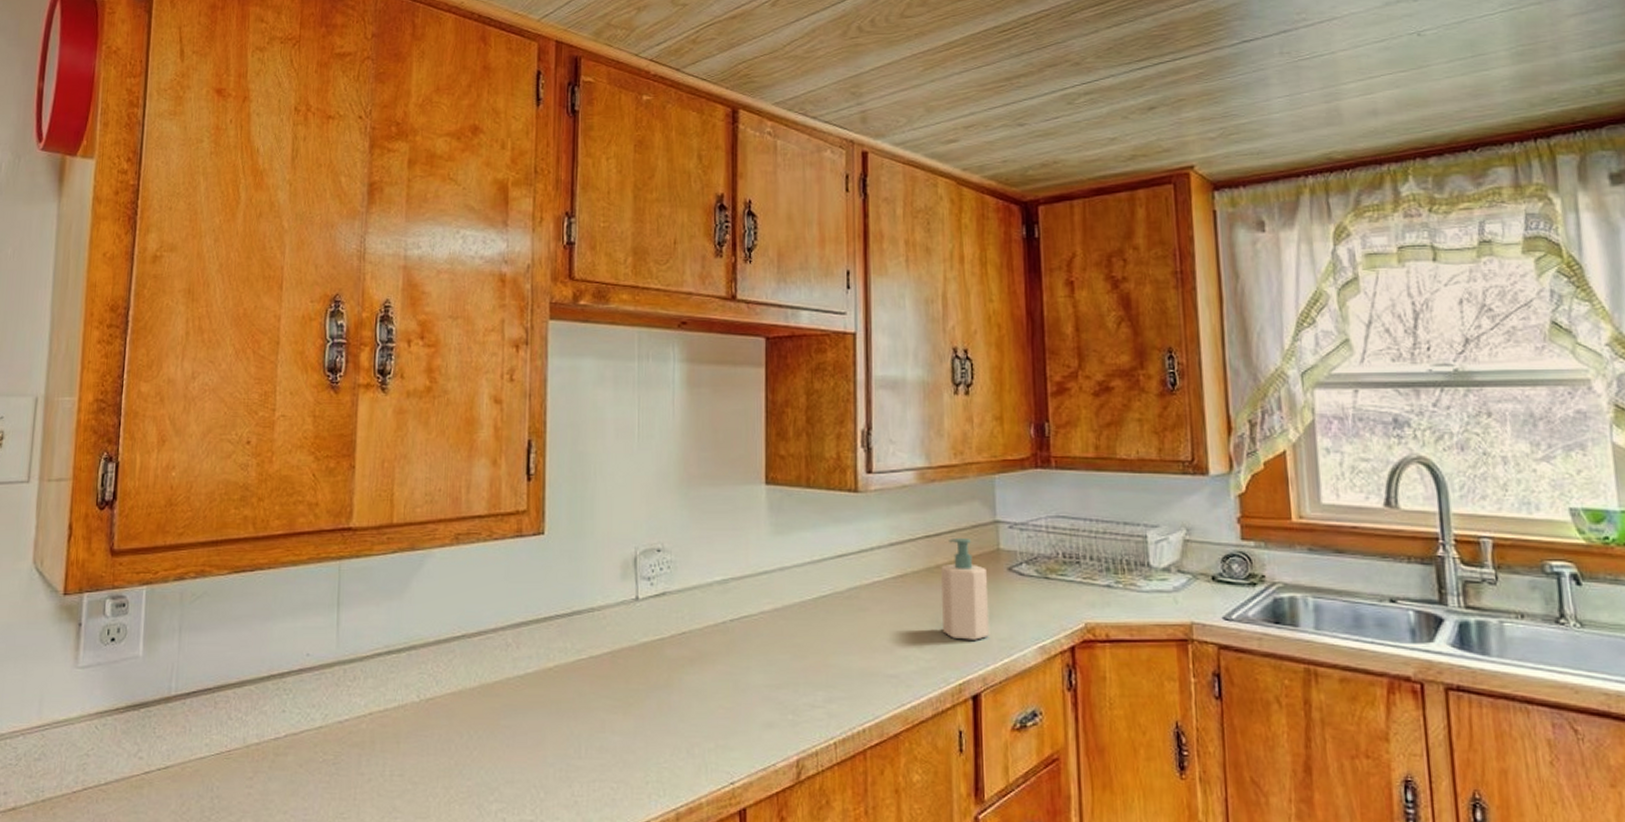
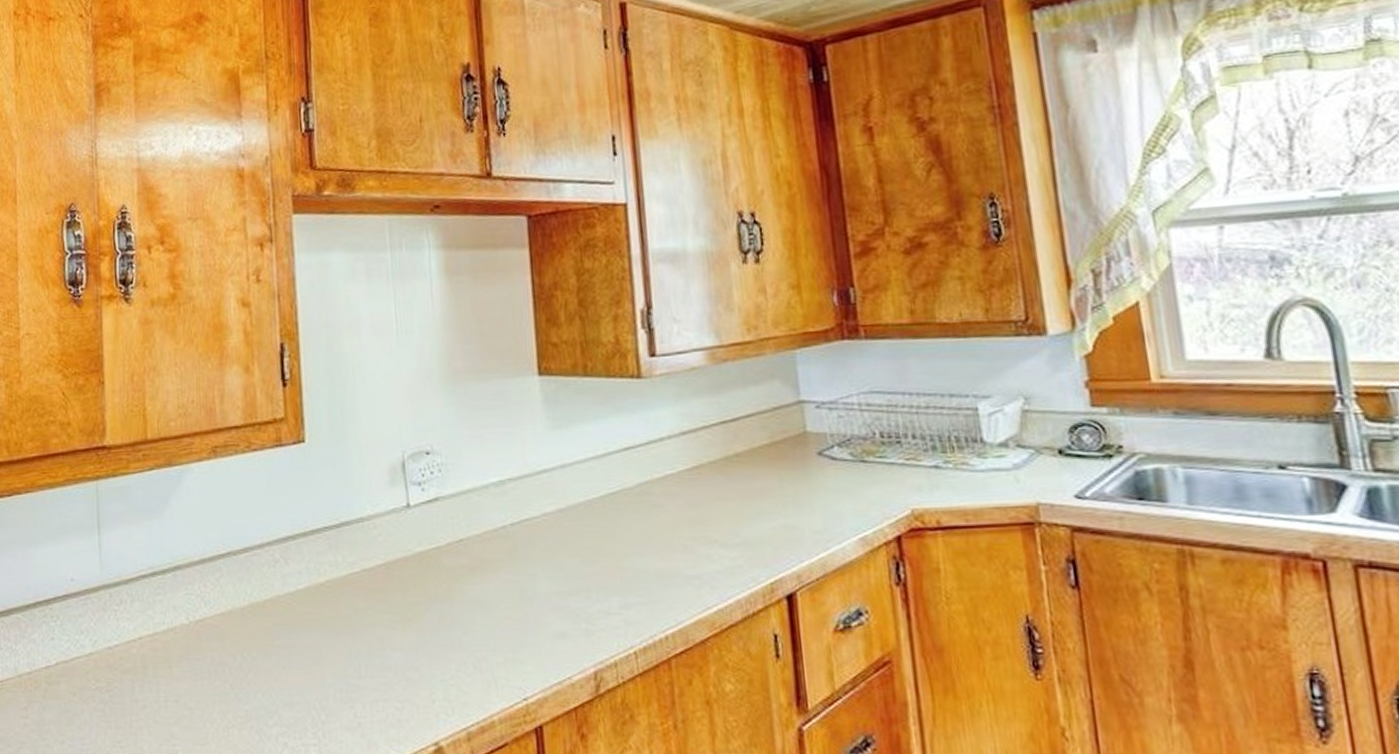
soap bottle: present [941,539,990,640] -> none [741,422,802,534]

